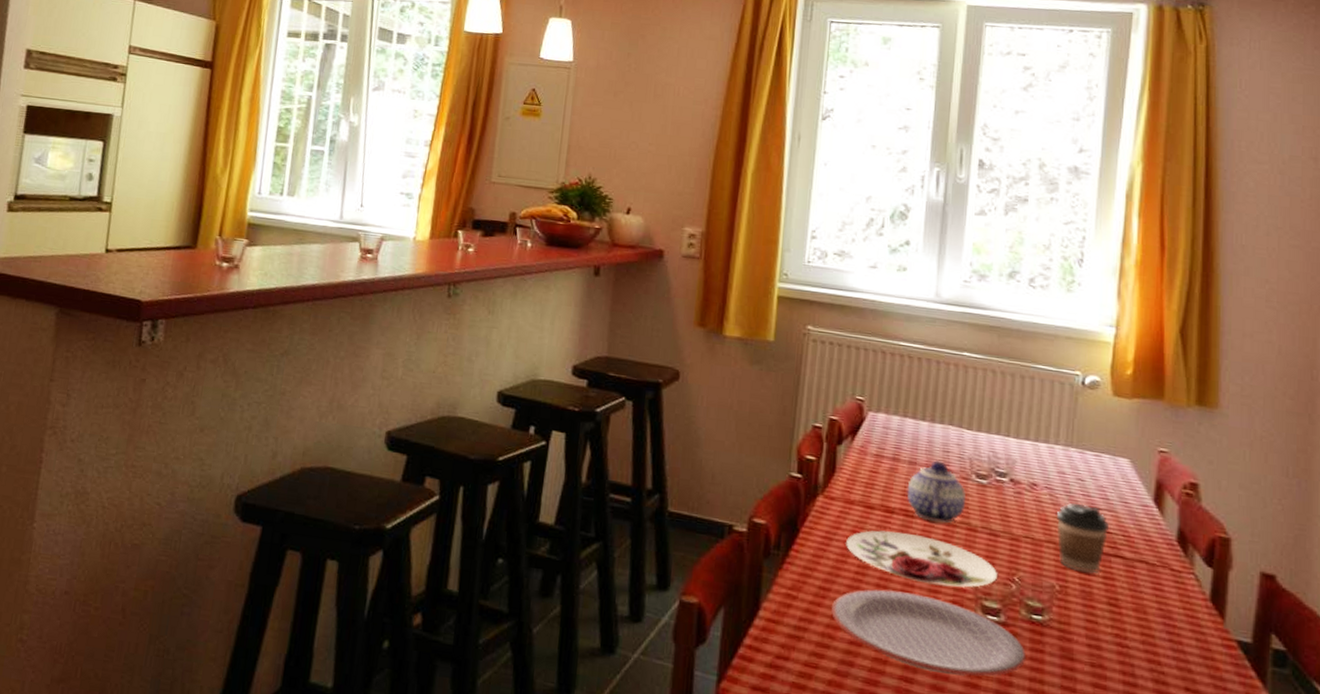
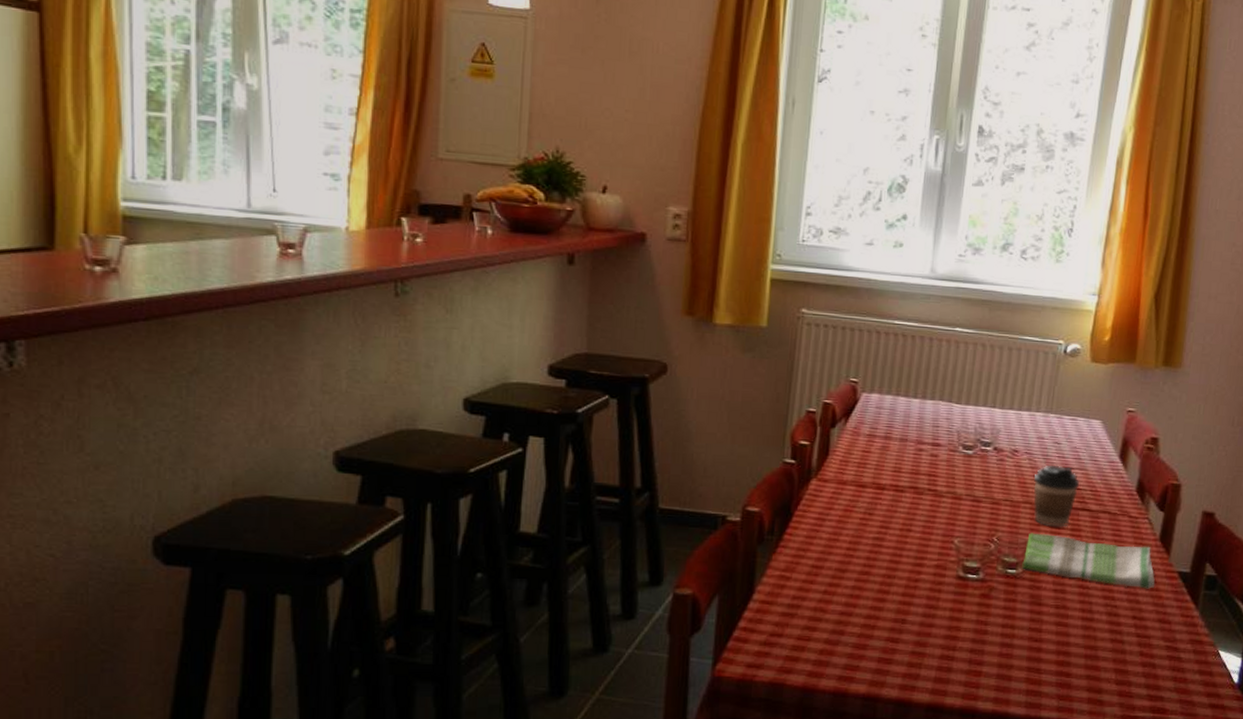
plate: present [832,589,1026,677] -> none [824,561,1000,631]
plate: present [846,530,998,588] -> none [838,507,979,553]
teapot: present [906,459,966,524] -> none [897,434,953,495]
dish towel: none [1048,576,1209,657] -> present [1022,532,1155,589]

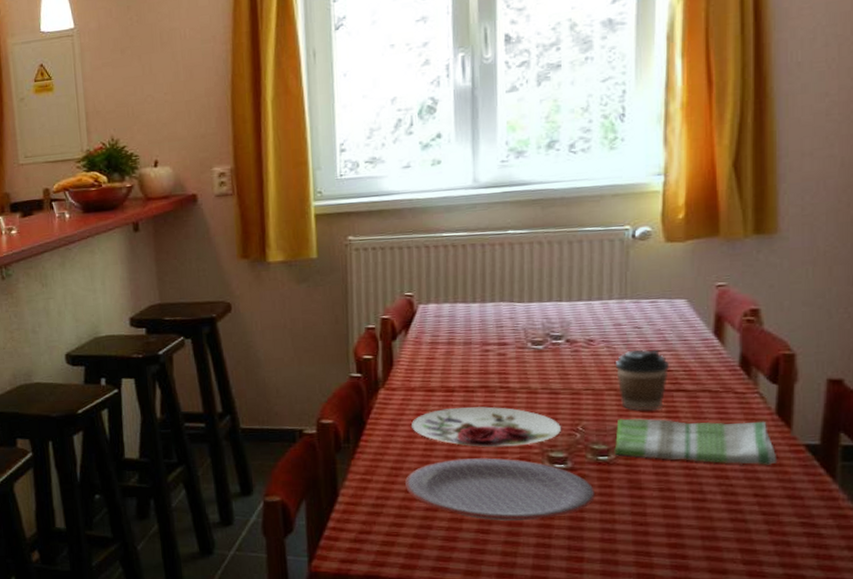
plate: none [824,561,1000,631] -> present [405,457,595,521]
plate: none [838,507,979,553] -> present [412,406,562,448]

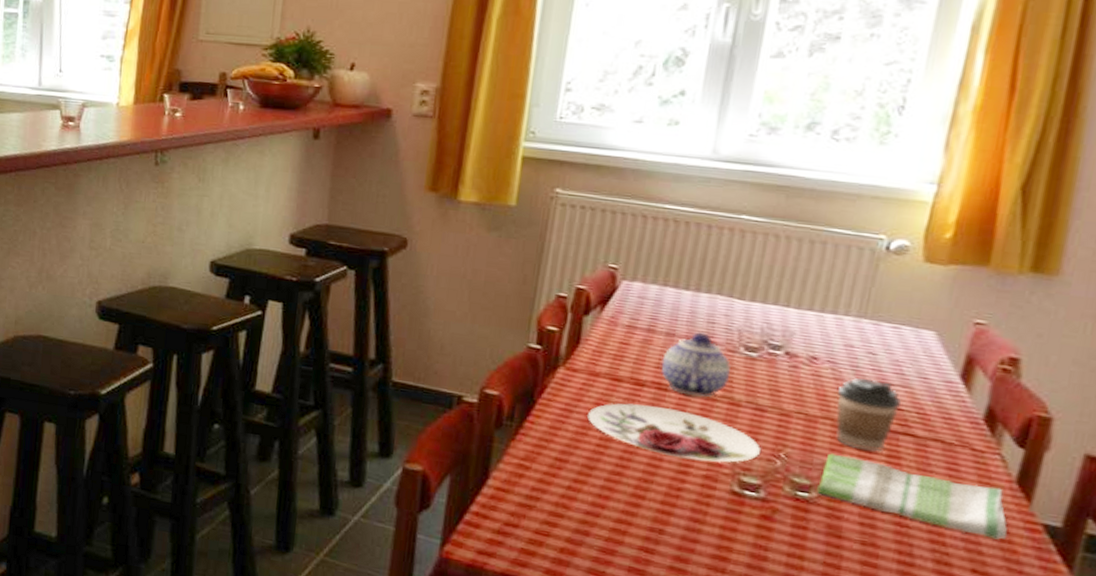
plate: present [405,457,595,521] -> none [568,461,786,551]
teapot: none [464,335,523,393] -> present [661,330,731,398]

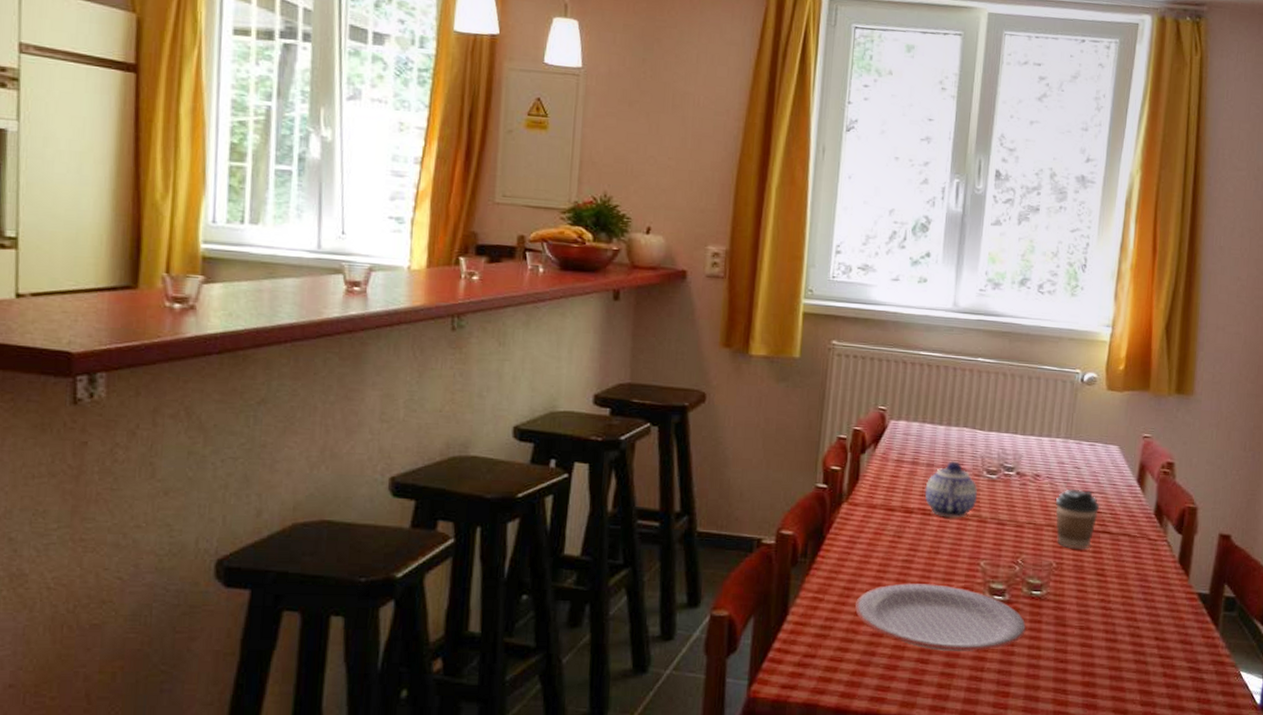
plate: none [568,461,786,551] -> present [855,583,1026,652]
plate: present [587,403,762,463] -> none [869,530,1004,575]
dish towel: present [816,453,1007,540] -> none [1046,555,1175,610]

